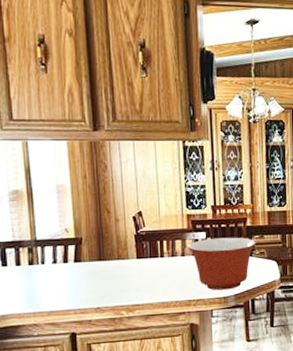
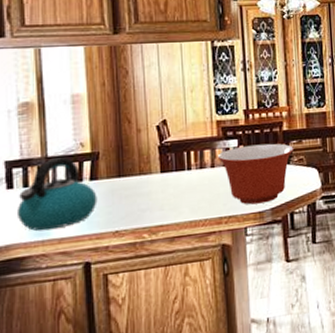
kettle: none [10,241,81,304] -> present [16,157,98,231]

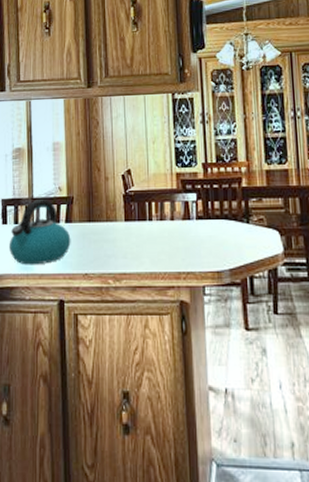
mixing bowl: present [217,143,294,205] -> none [176,200,253,263]

